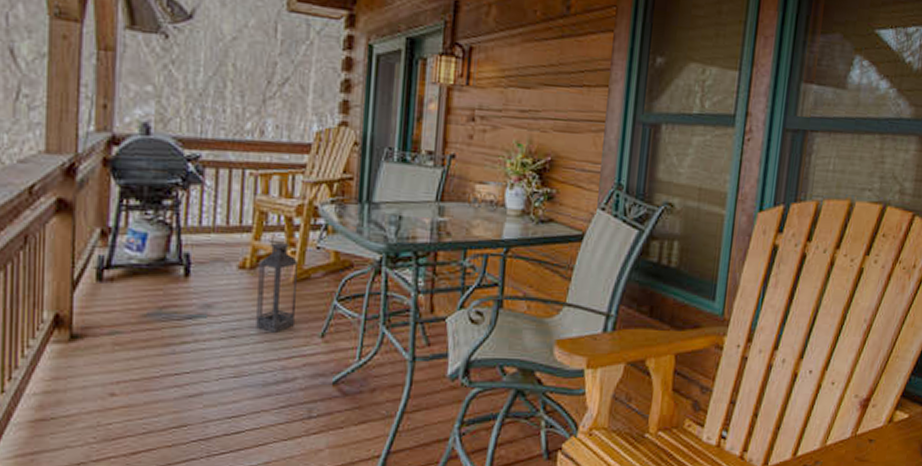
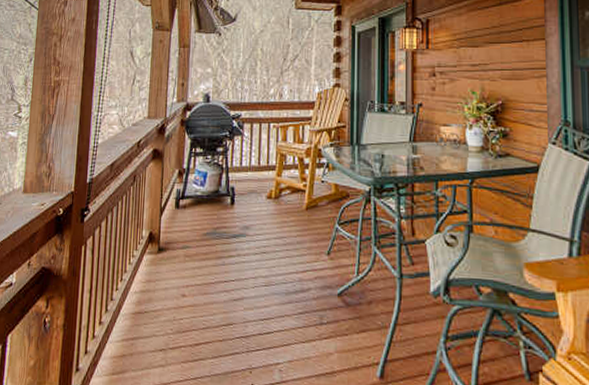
lantern: present [256,229,298,333] -> none [280,167,308,250]

